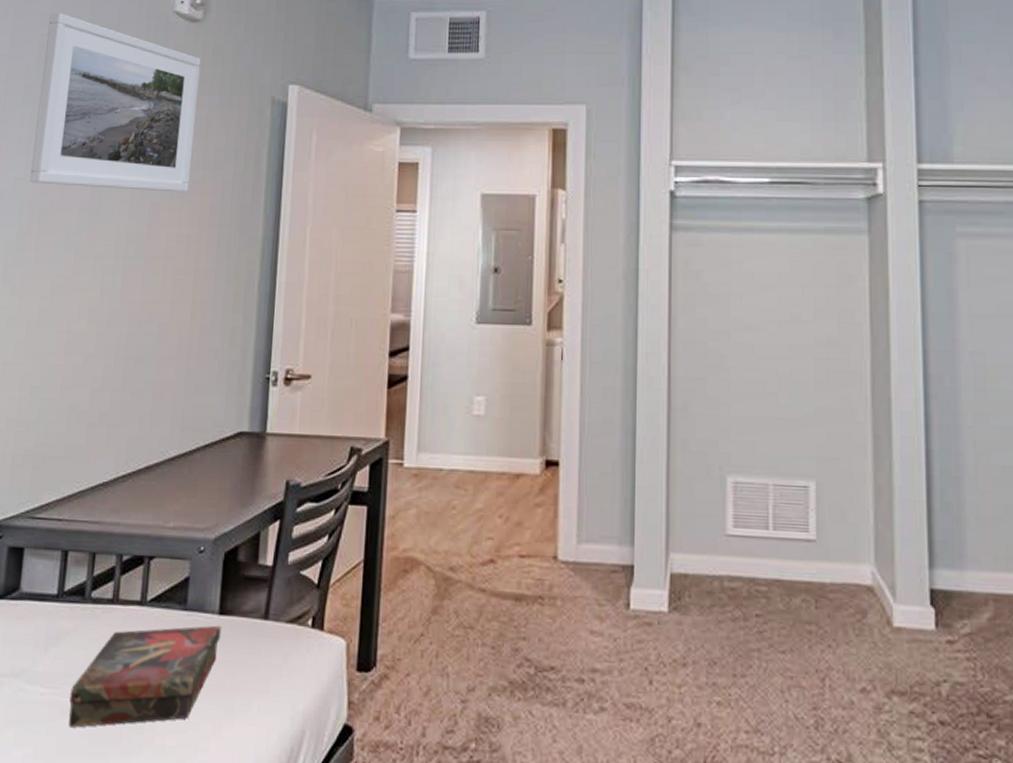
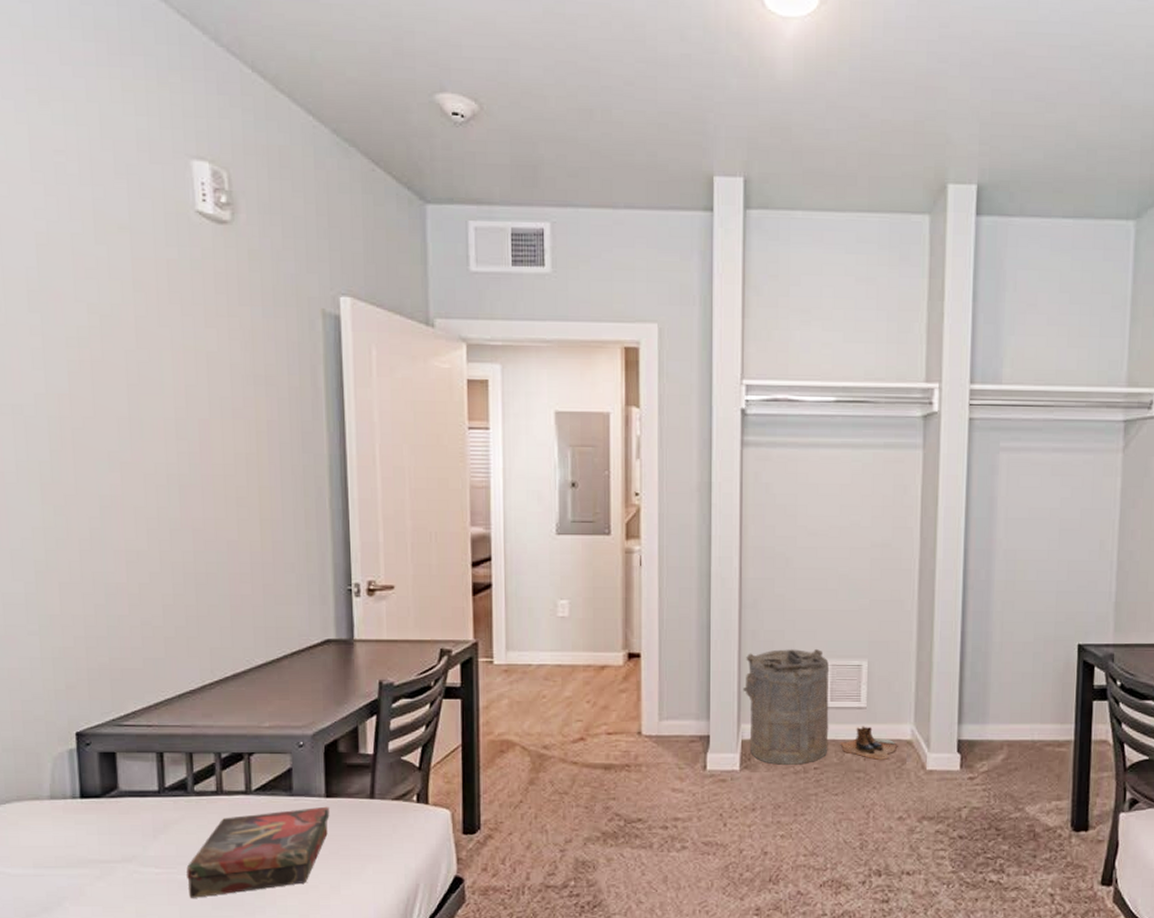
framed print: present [29,12,201,193] -> none [43,207,240,409]
laundry hamper: none [672,463,772,610] -> present [743,648,830,765]
boots: none [786,563,856,610] -> present [840,726,898,760]

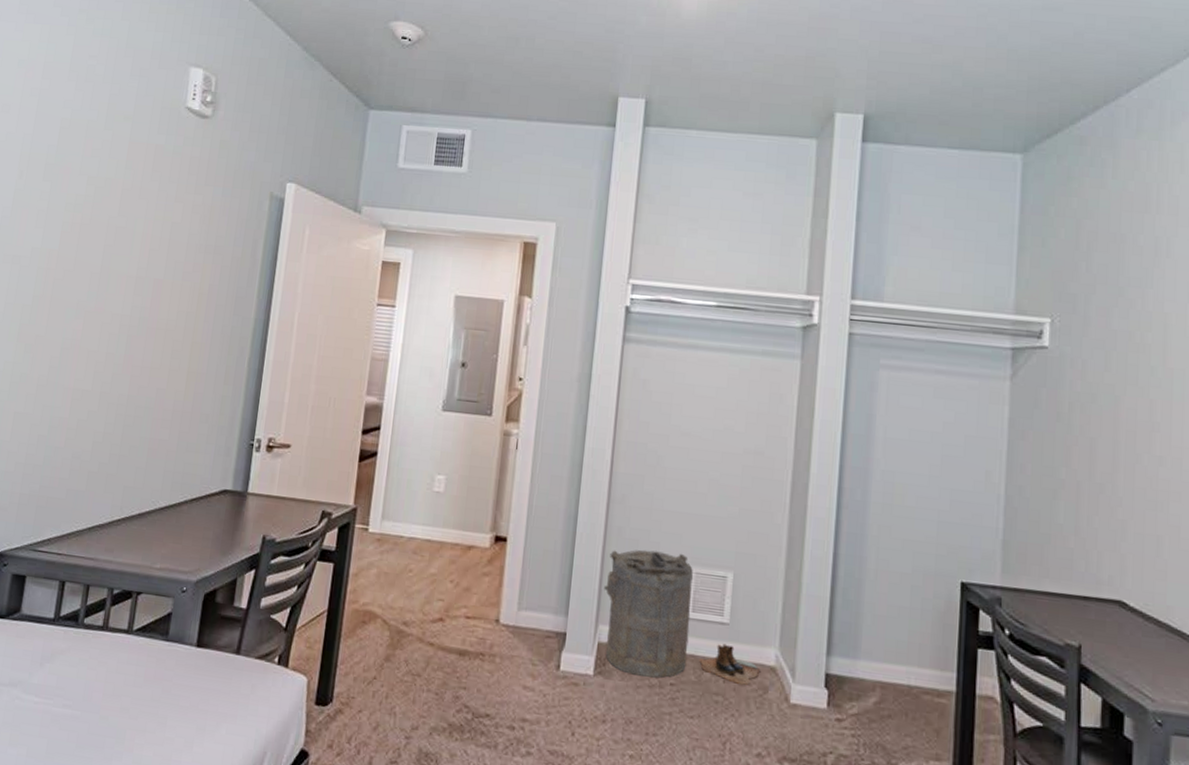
book: present [186,806,330,898] -> none [58,654,198,734]

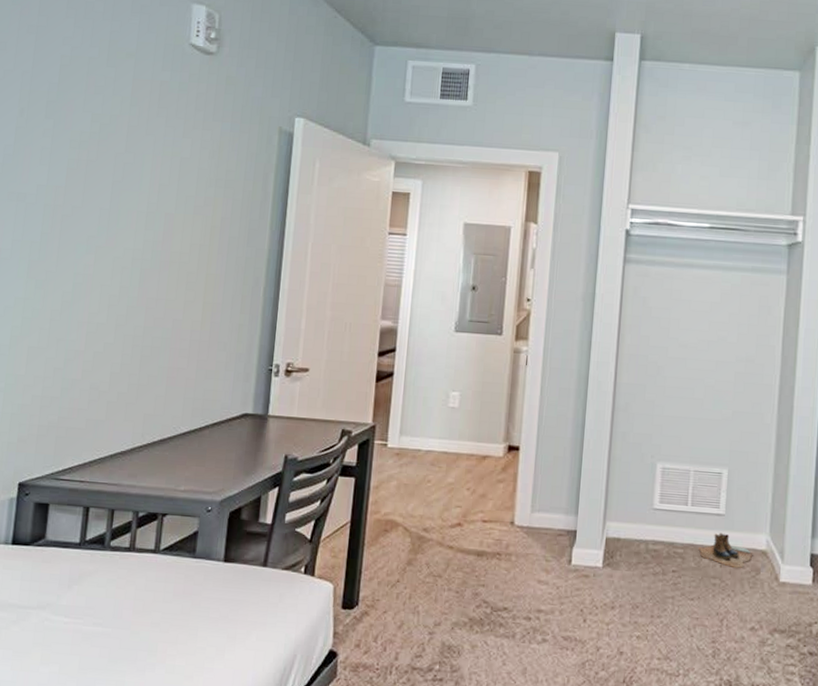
laundry hamper: present [604,549,694,678] -> none [611,452,692,567]

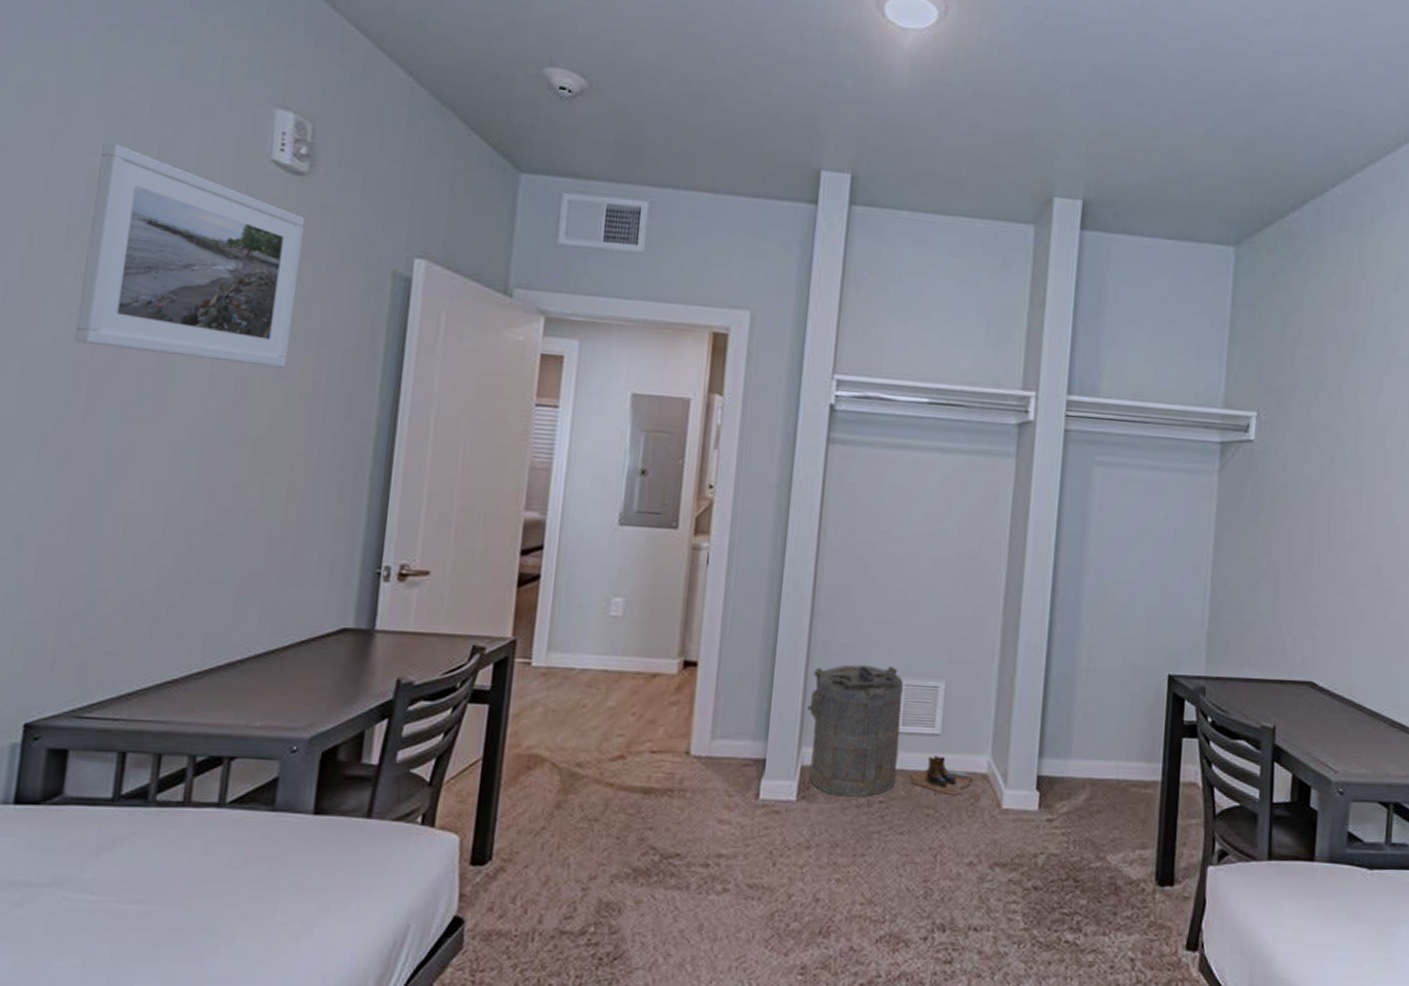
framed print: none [52,36,214,207] -> present [74,142,305,368]
laundry hamper: none [611,452,692,567] -> present [807,664,904,797]

